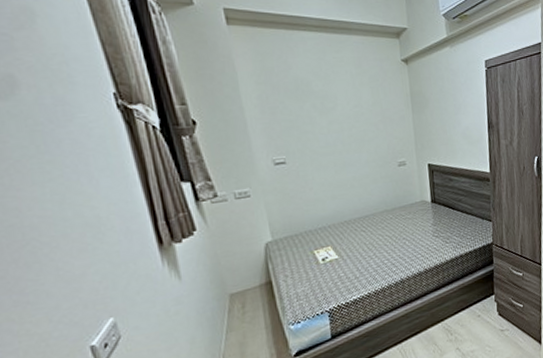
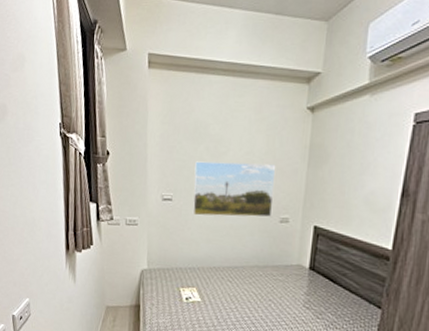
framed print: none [303,114,390,175] -> present [192,161,276,218]

